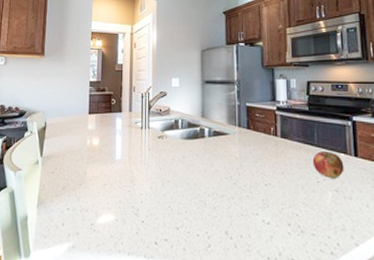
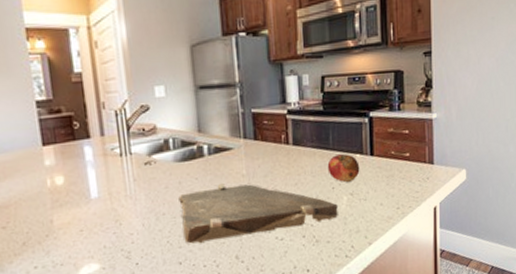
cutting board: none [182,162,323,214] -> present [179,182,338,244]

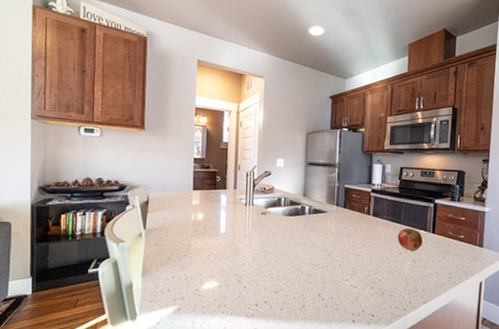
cutting board: present [179,182,338,244] -> none [282,236,402,280]

